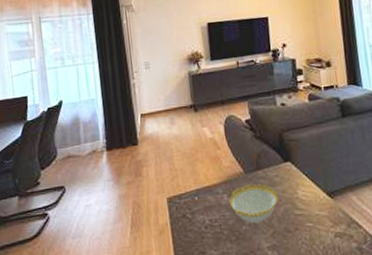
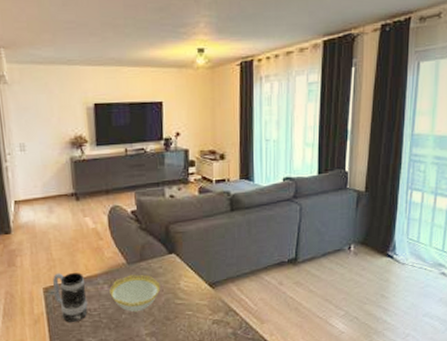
mug: none [175,181,210,234] -> present [53,272,88,322]

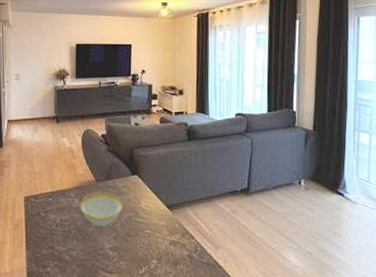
mug: present [53,272,88,322] -> none [33,185,60,230]

